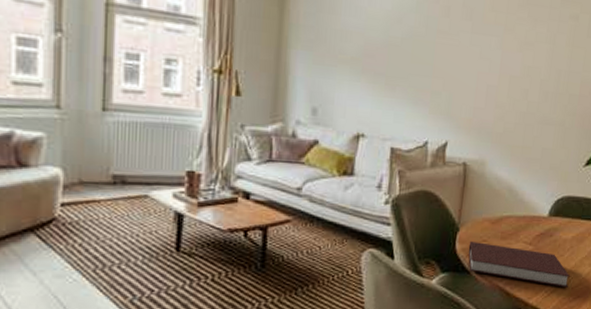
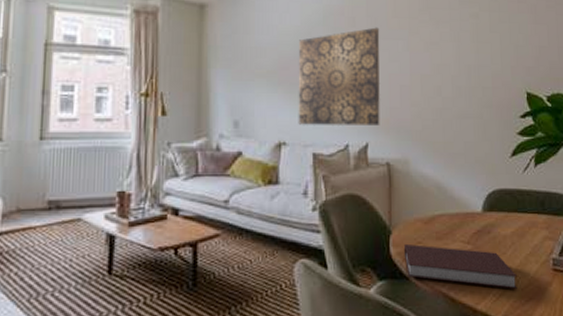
wall art: none [379,19,475,125] -> present [298,27,381,127]

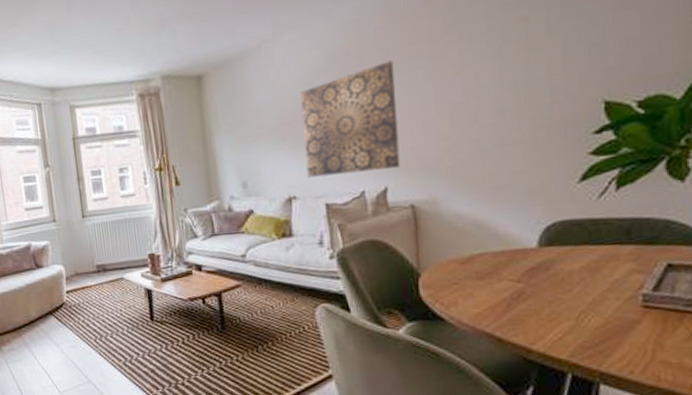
notebook: present [403,243,517,289] -> none [435,285,588,329]

